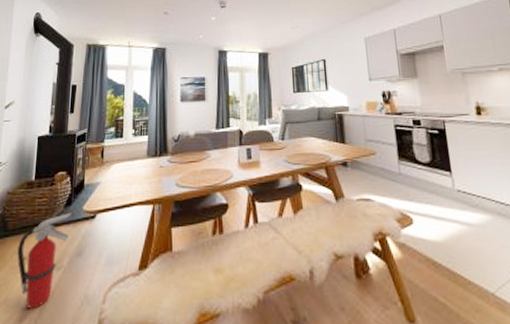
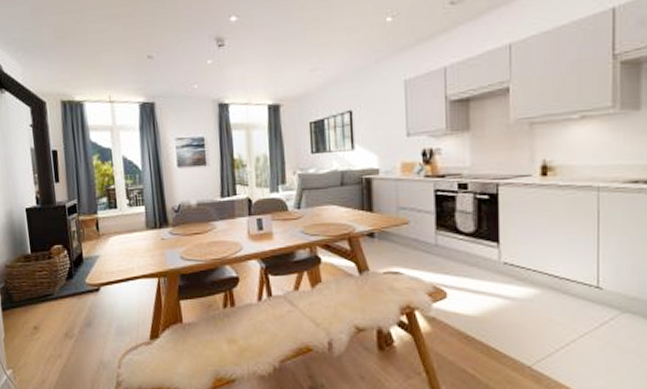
fire extinguisher: present [17,212,71,309] -> none [27,285,76,372]

